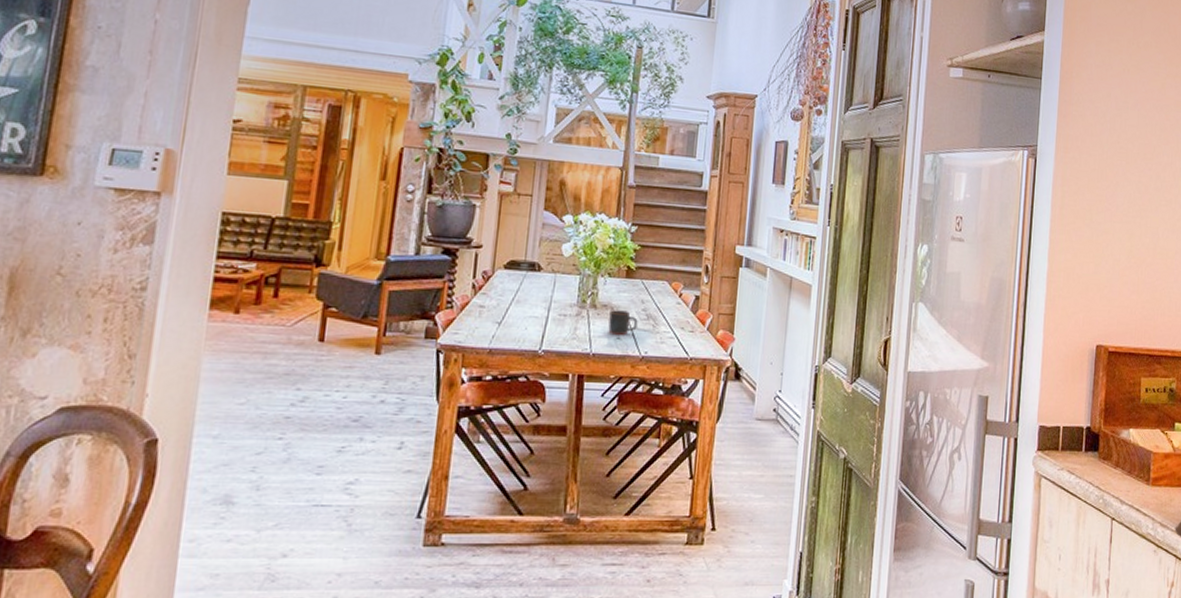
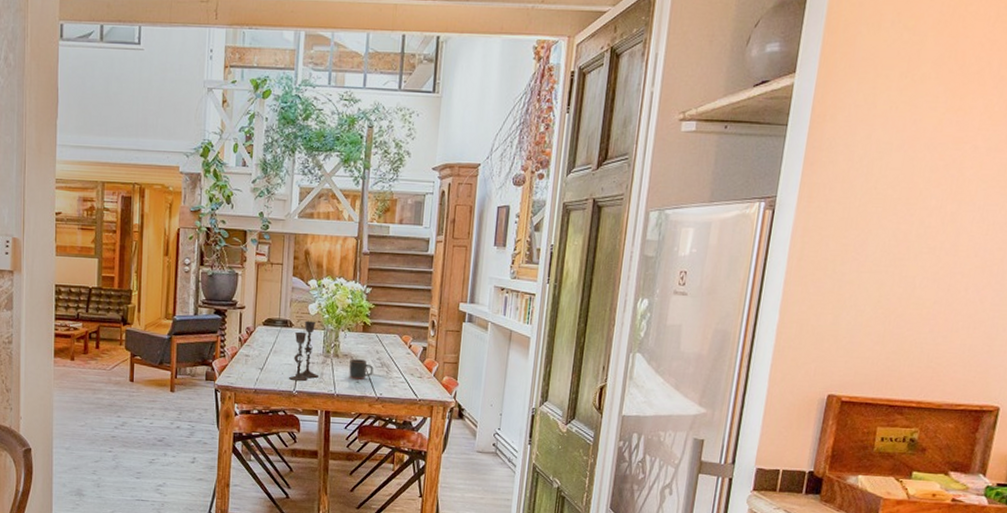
candlestick: none [534,263,571,339] -> present [289,320,318,382]

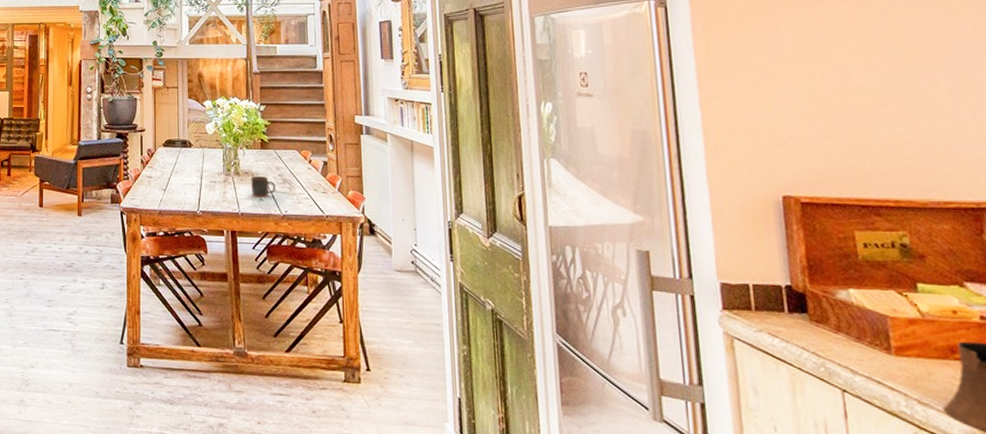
candlestick: present [289,320,318,382] -> none [192,140,221,201]

